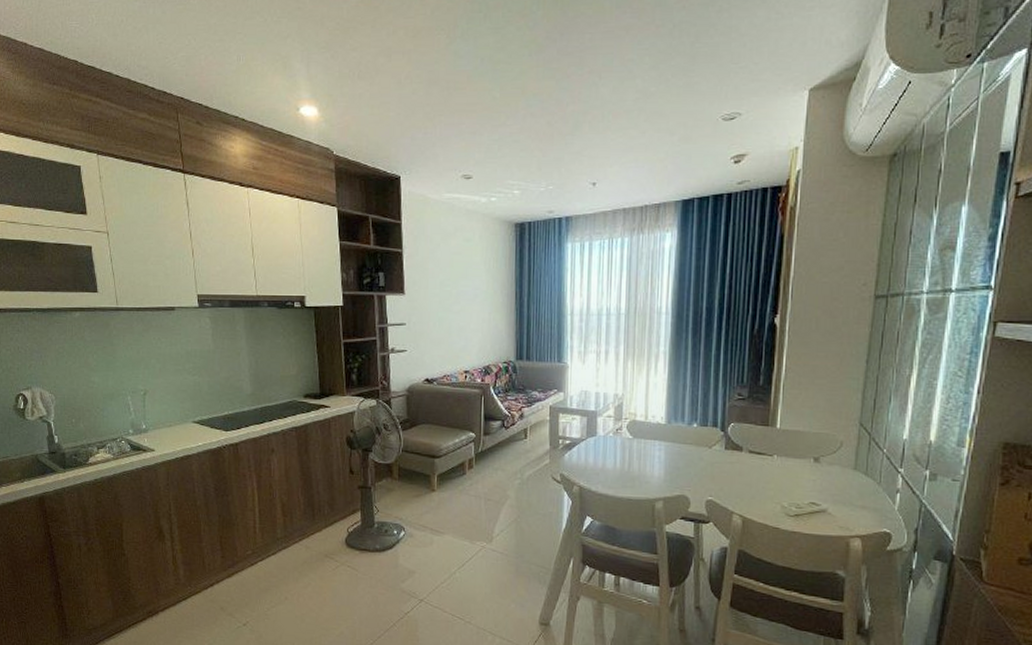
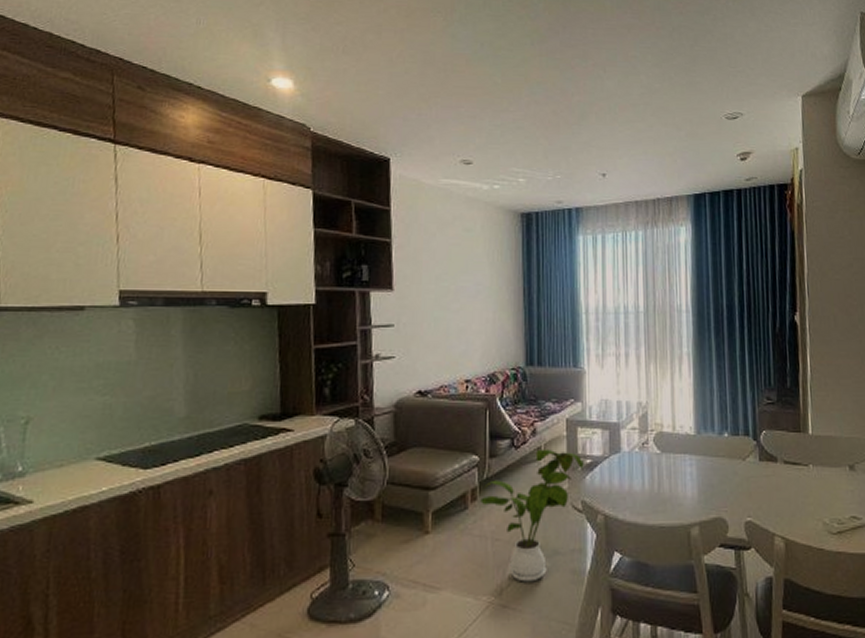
house plant: none [476,430,564,534] -> present [480,449,584,582]

